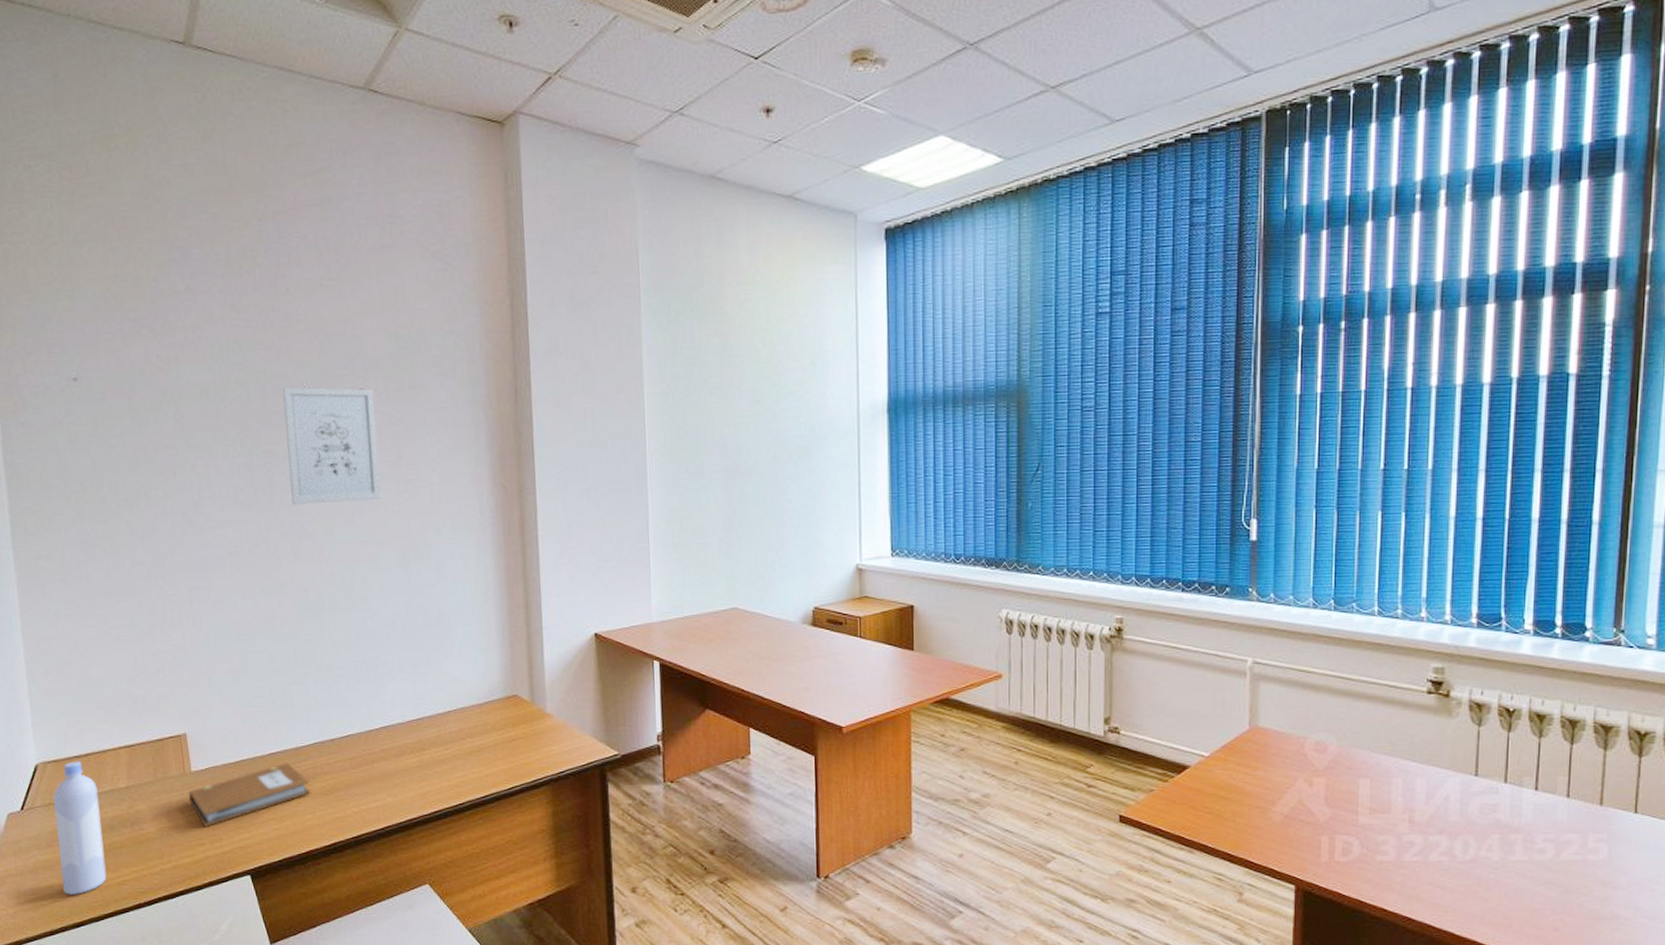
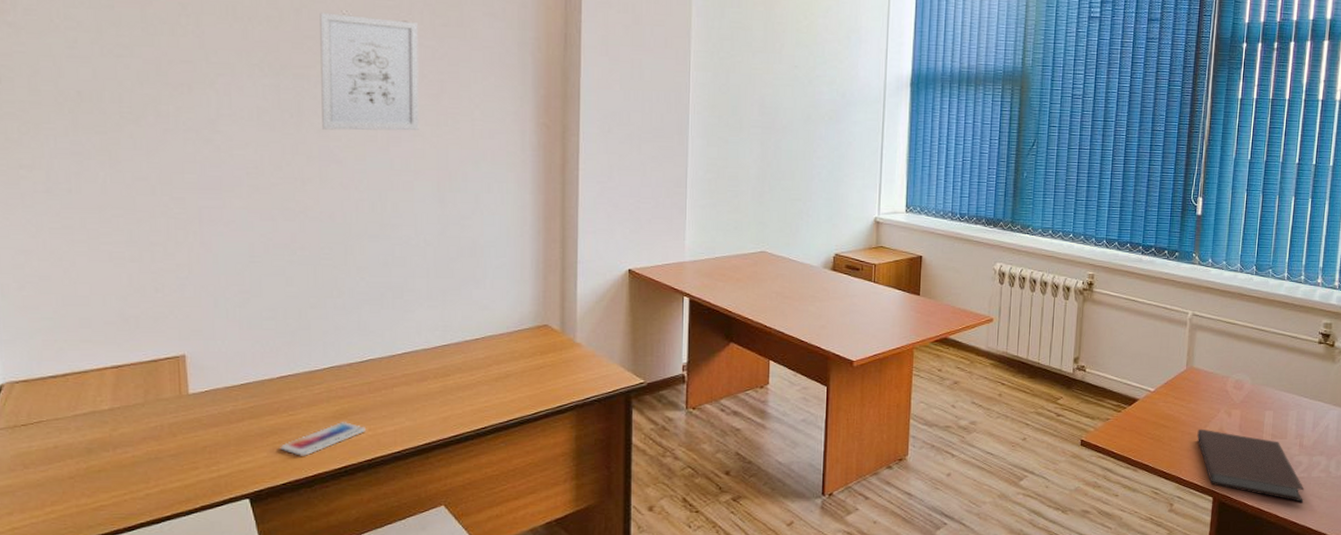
bottle: present [53,760,107,895] -> none [20,381,80,522]
notebook: present [188,763,310,827] -> none [183,386,323,450]
smartphone: none [274,798,350,833] -> present [280,422,365,456]
notebook: none [1269,801,1419,893] -> present [1197,428,1304,502]

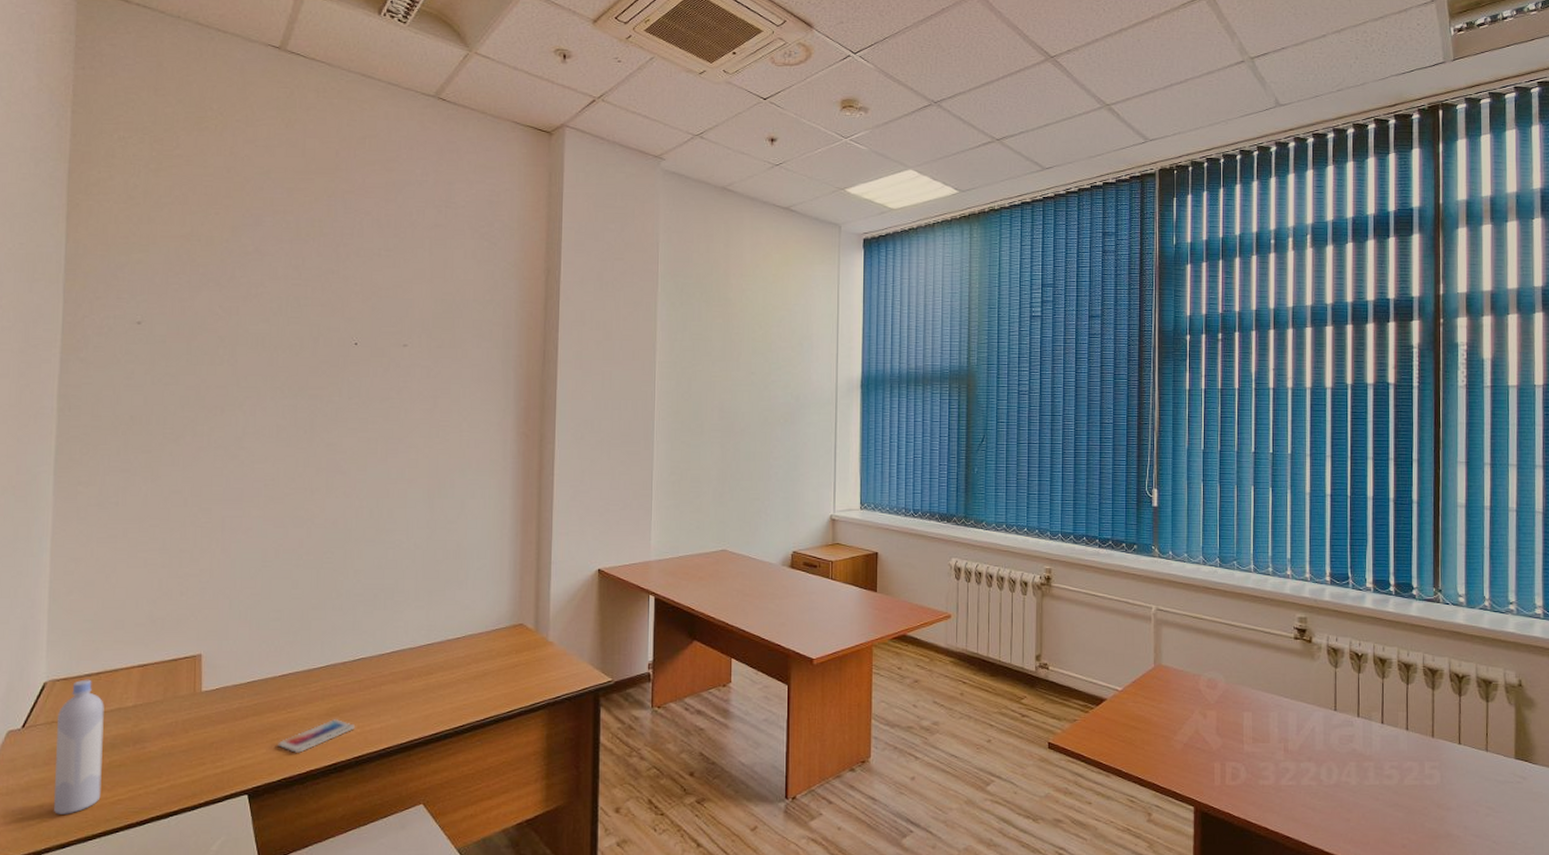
bottle: none [20,381,80,522] -> present [54,679,104,814]
wall art: present [320,12,419,131] -> none [331,340,416,444]
notebook: present [1197,428,1304,502] -> none [1171,731,1294,814]

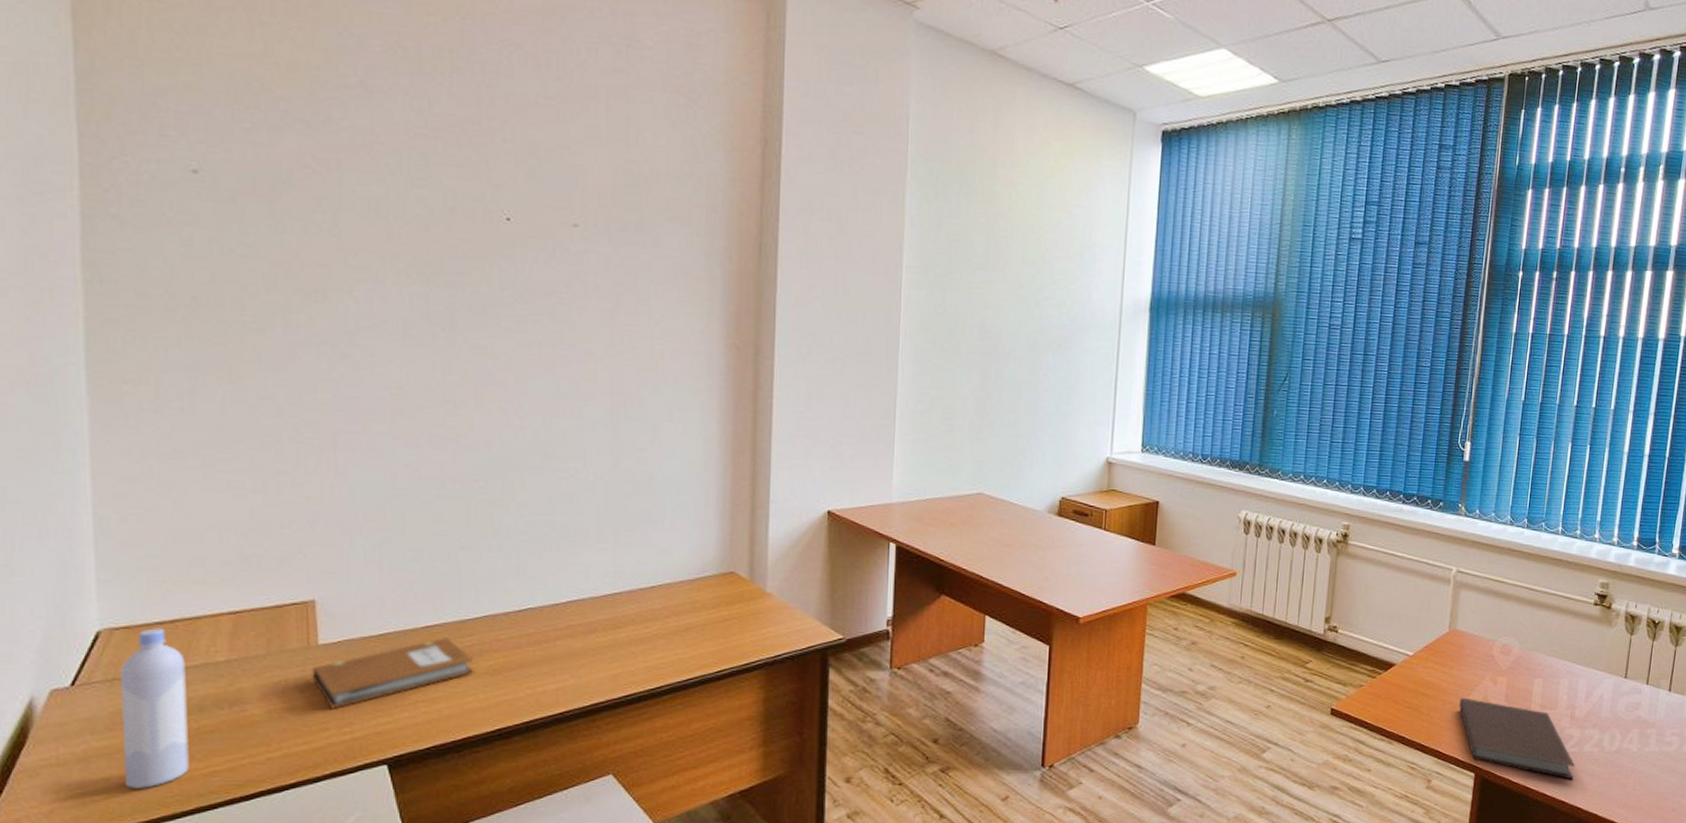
notebook: none [195,684,318,746] -> present [311,638,474,709]
smartphone: present [278,719,355,753] -> none [424,679,523,717]
notebook: none [1171,731,1294,814] -> present [1459,697,1575,780]

